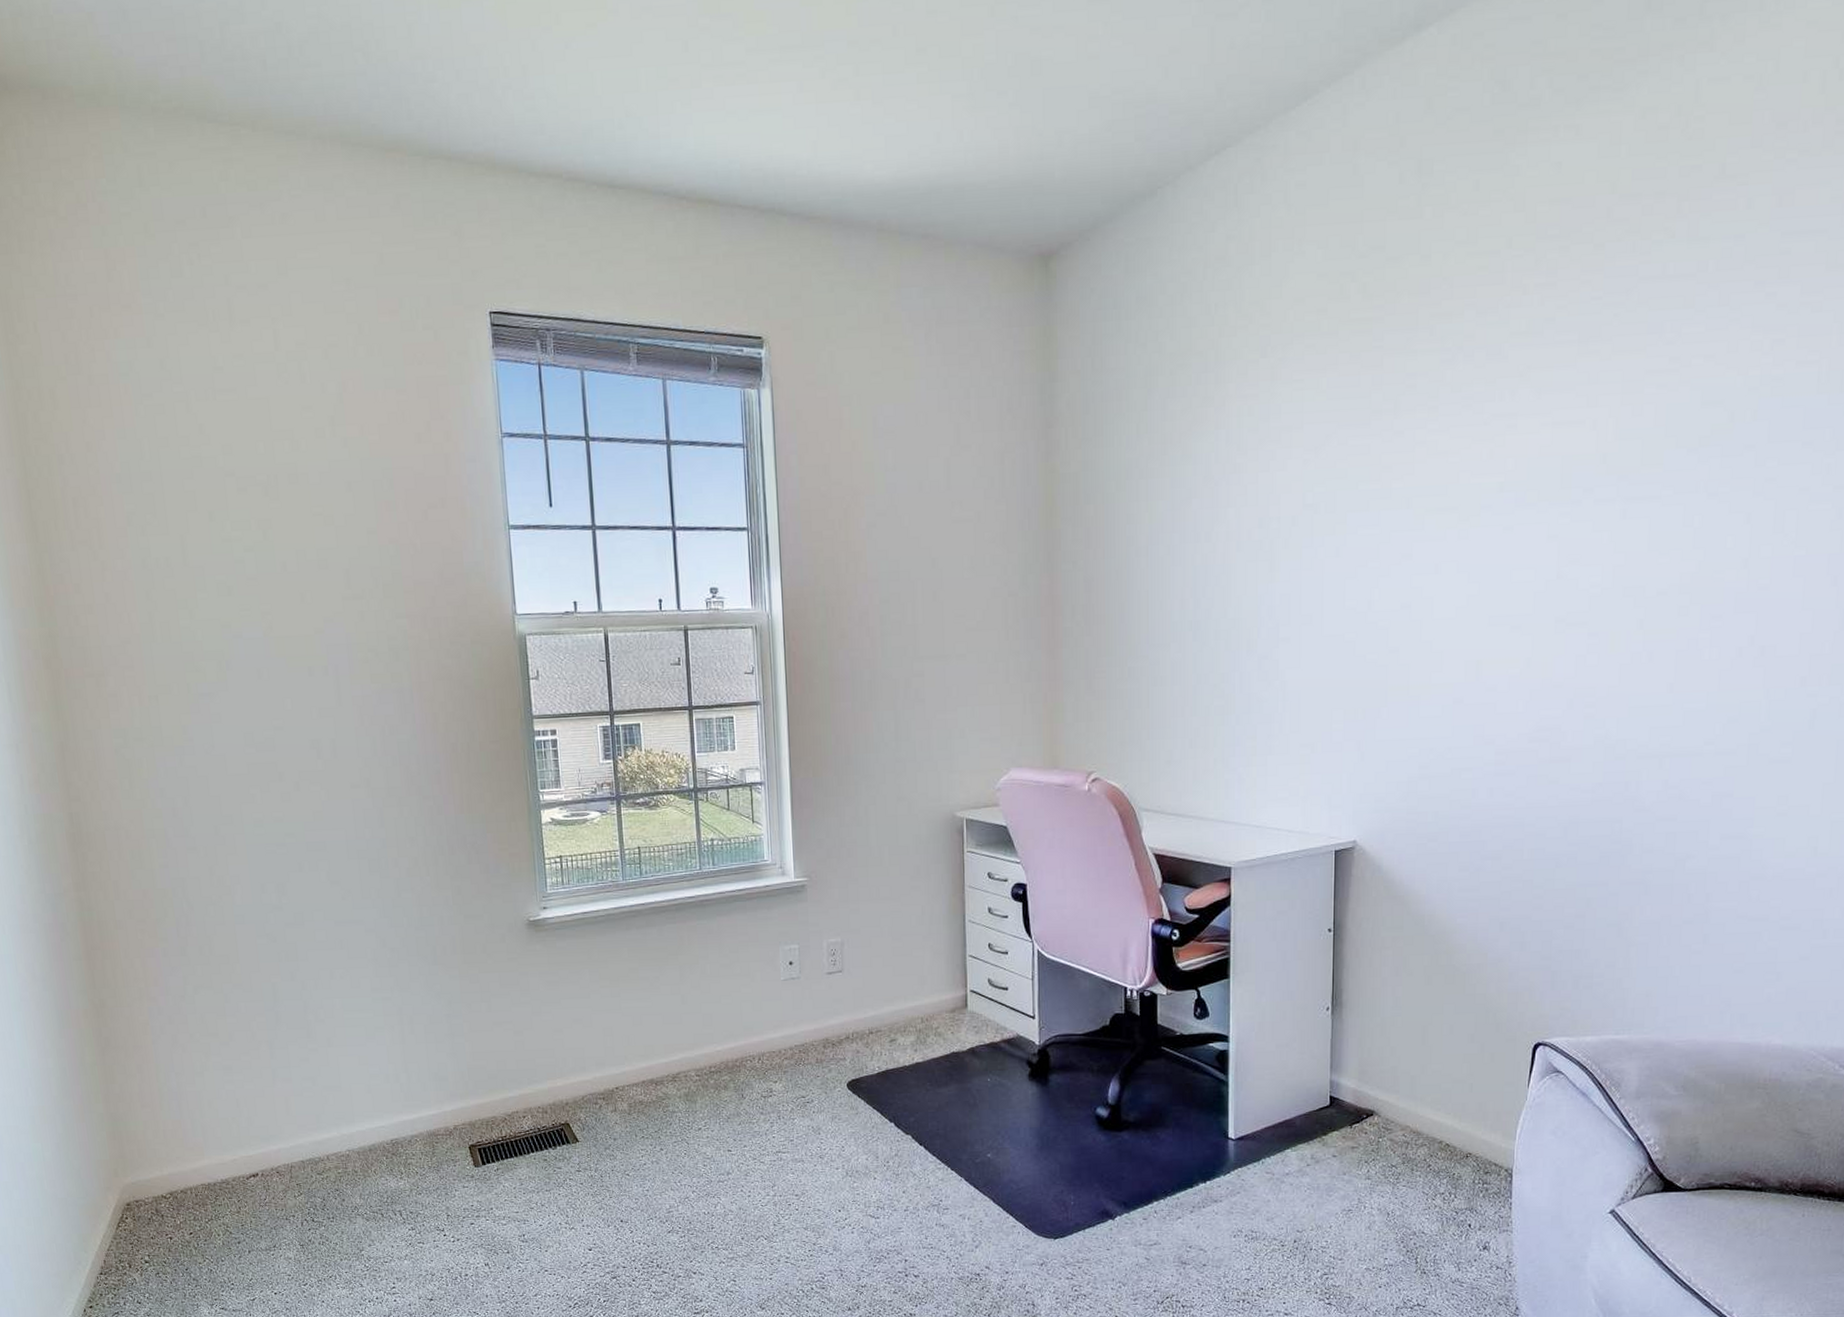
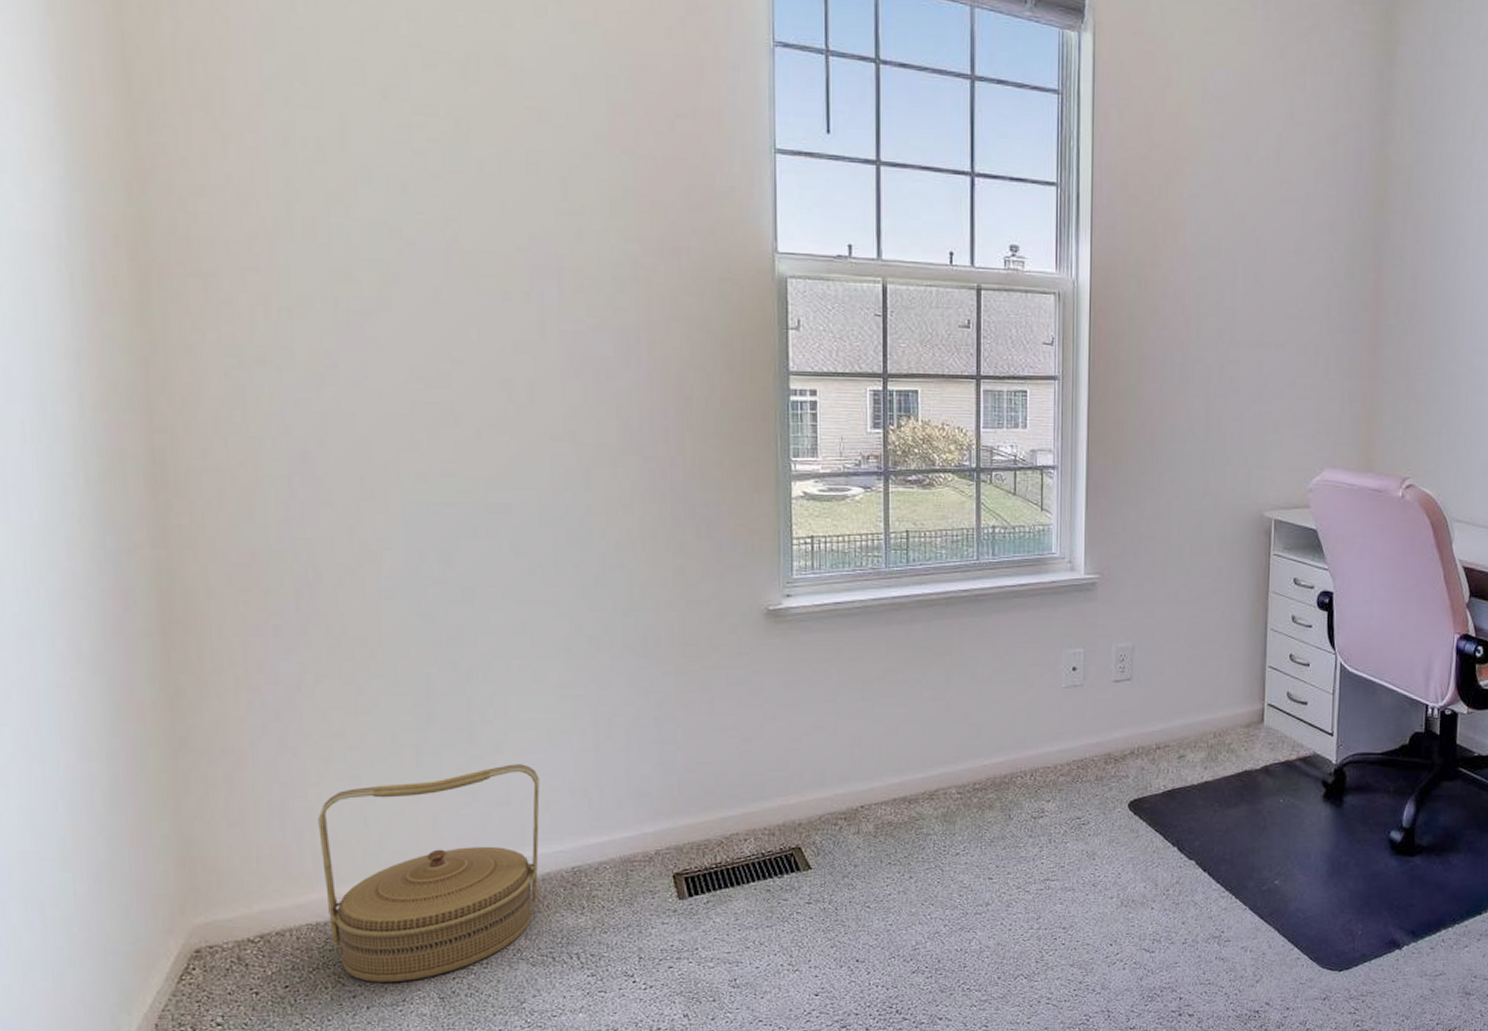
basket: none [203,1055,367,1232] -> present [318,764,540,983]

